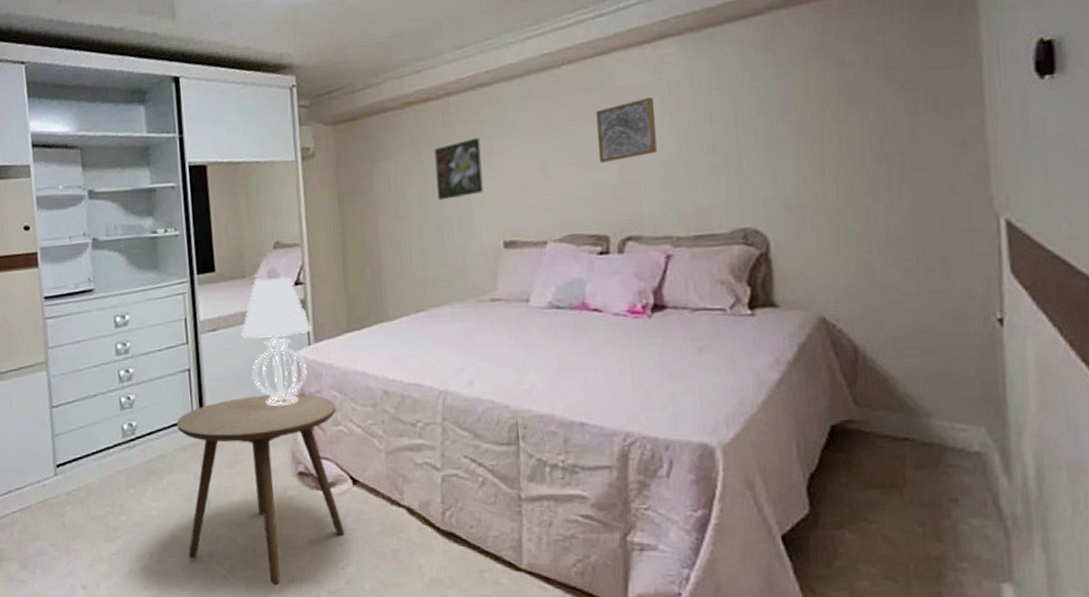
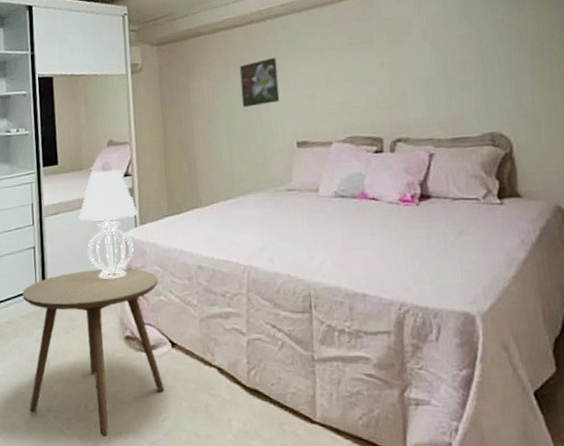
wall art: present [596,96,657,163] -> none [370,26,419,79]

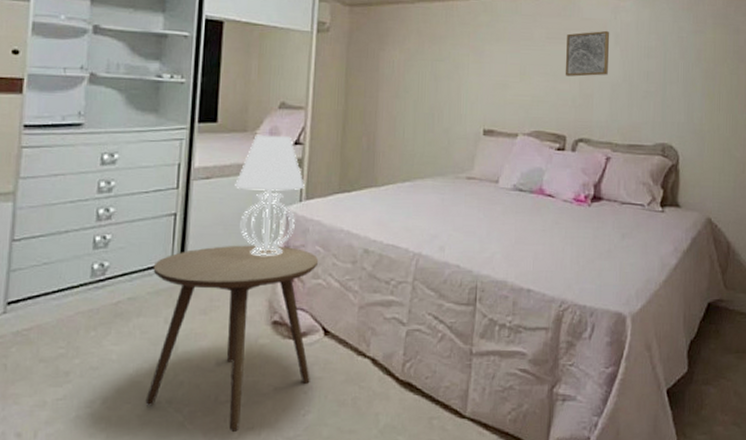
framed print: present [239,57,280,108] -> none [434,39,474,87]
wall art: none [370,26,419,79] -> present [565,30,610,77]

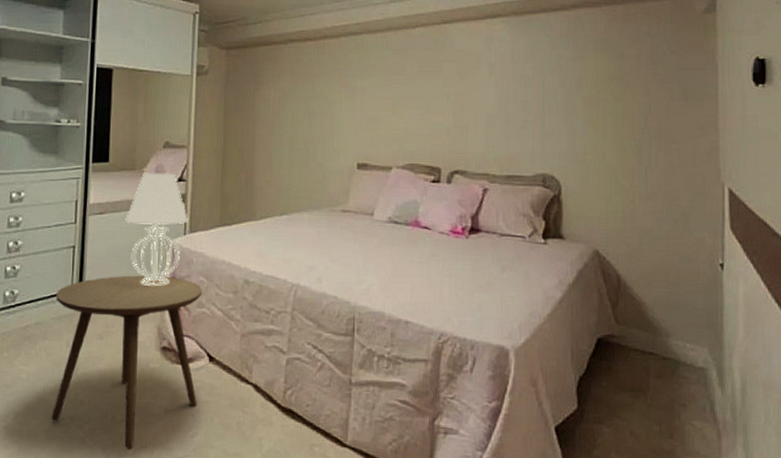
wall art: present [565,30,610,77] -> none [438,61,484,109]

